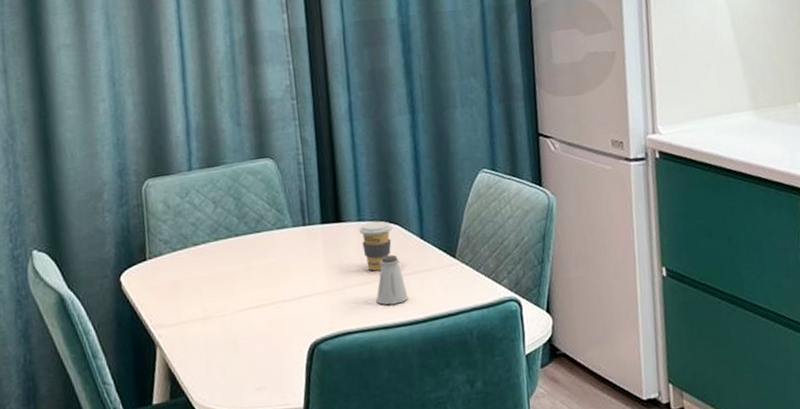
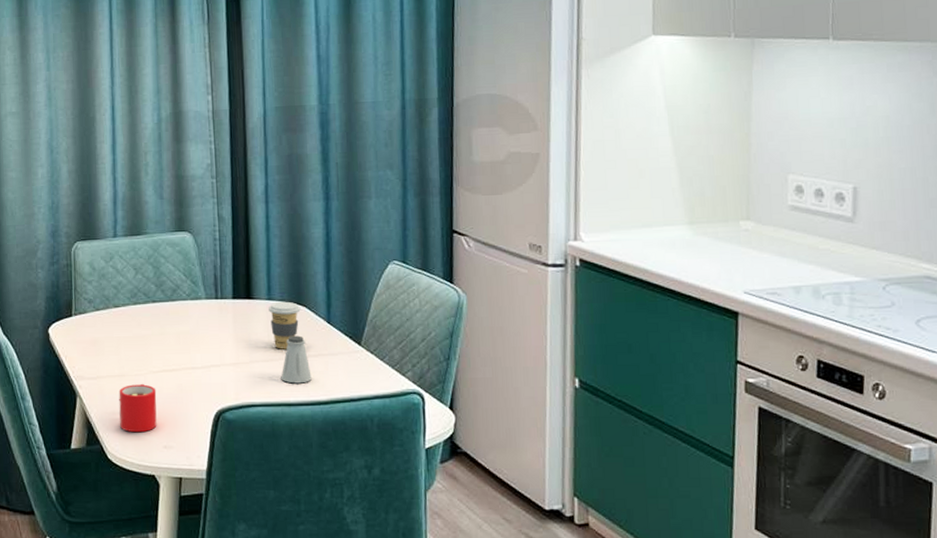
mug: none [203,323,247,378] -> present [119,383,157,433]

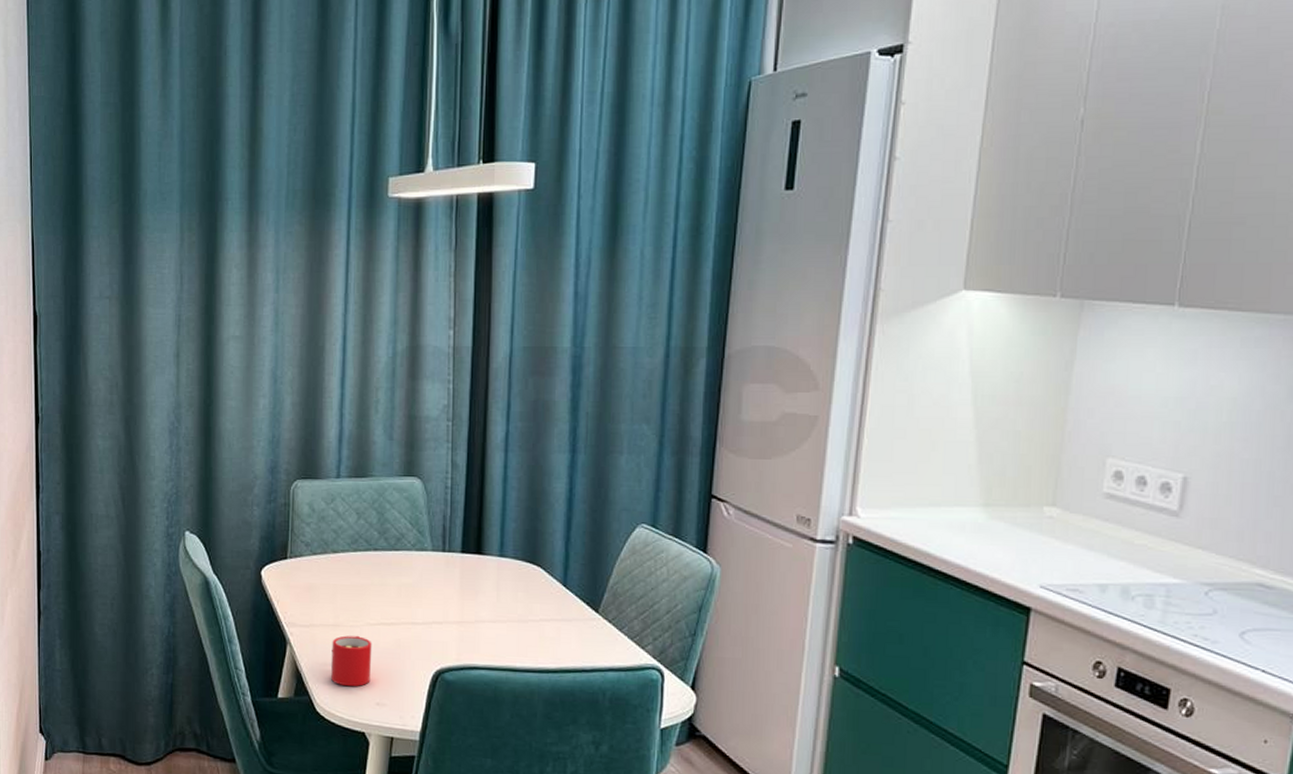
coffee cup: present [269,301,301,349] -> none [500,559,535,611]
saltshaker: present [281,335,312,384] -> none [508,597,542,649]

